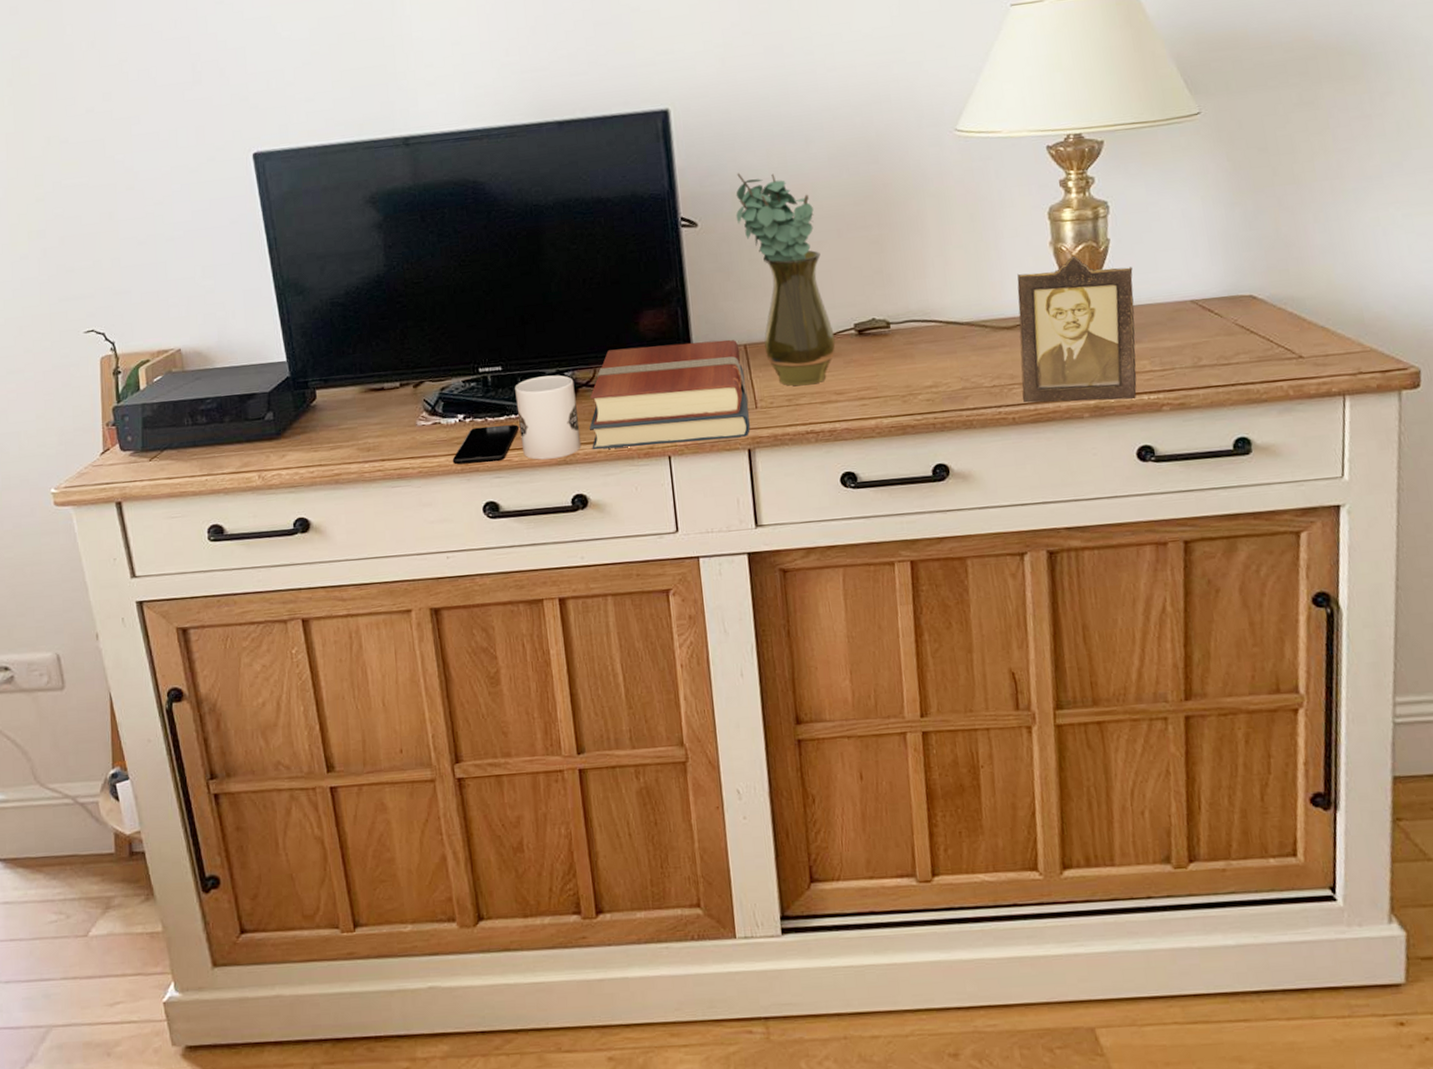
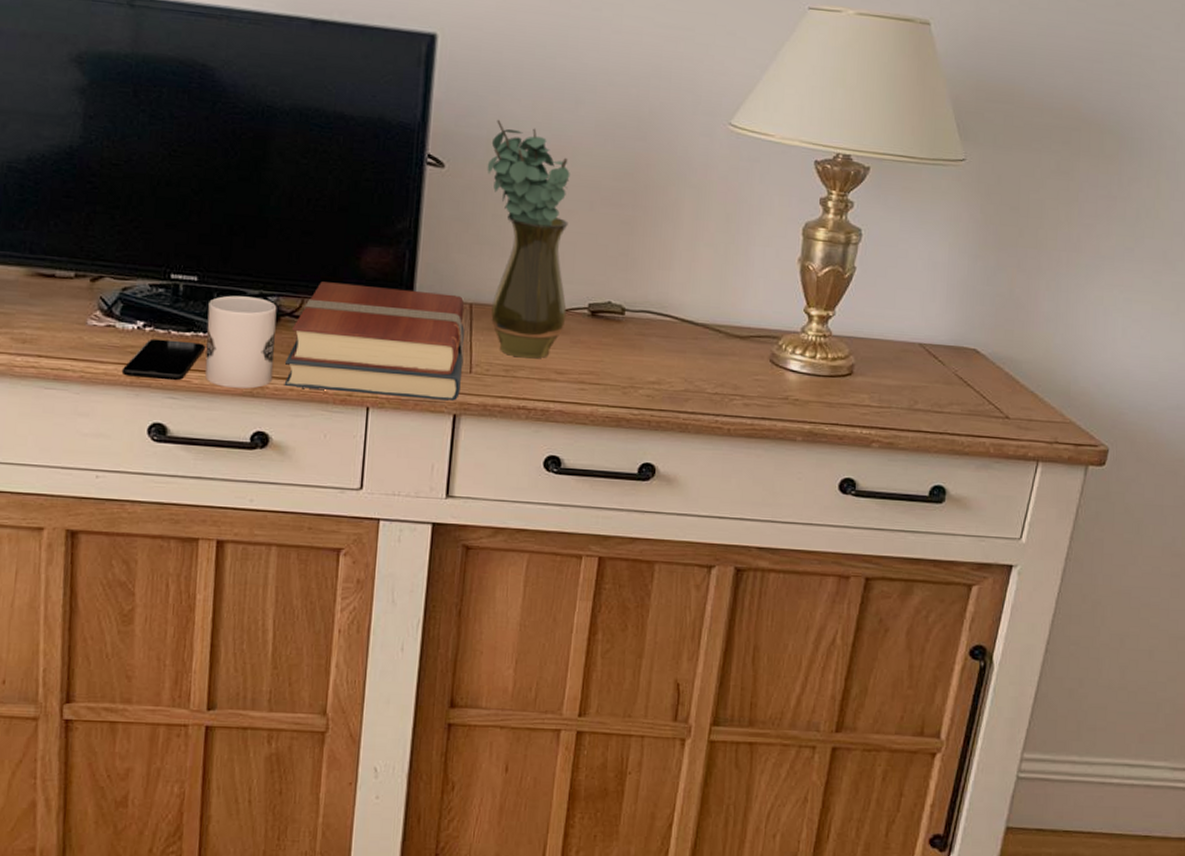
photo frame: present [1017,255,1137,403] -> none [742,276,872,431]

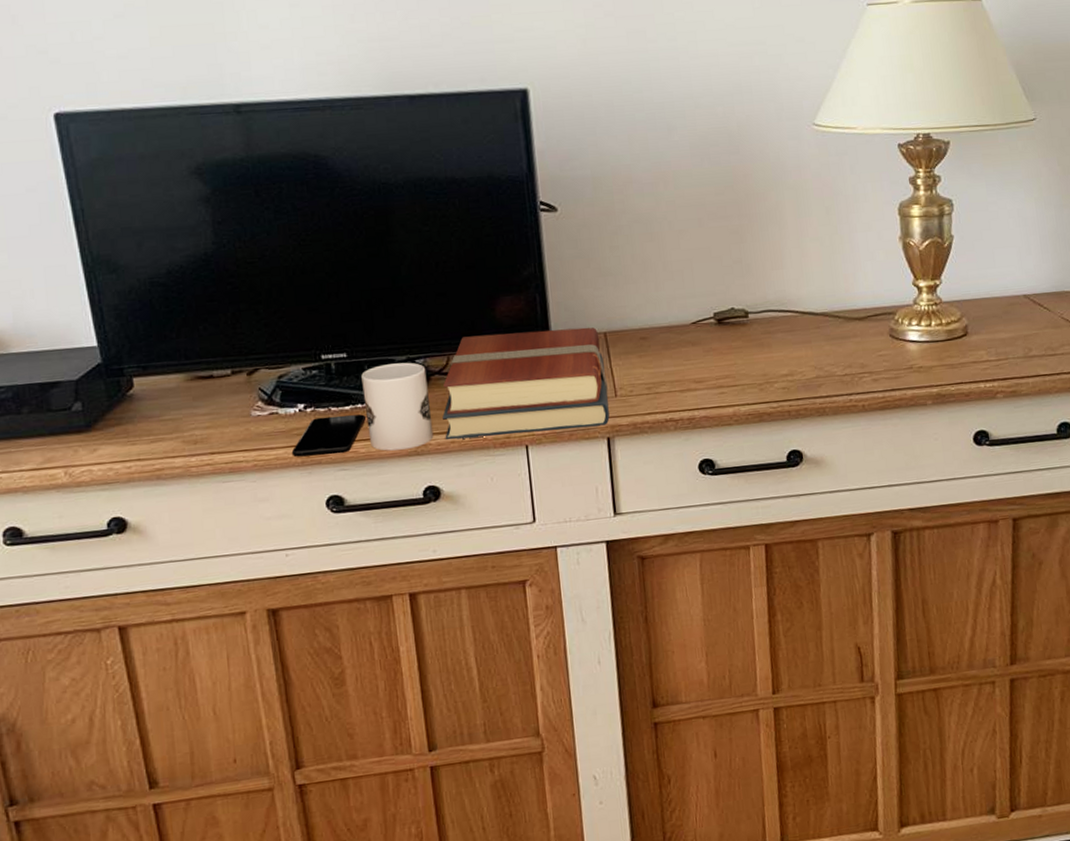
vase: present [487,119,570,359] -> none [596,158,695,375]

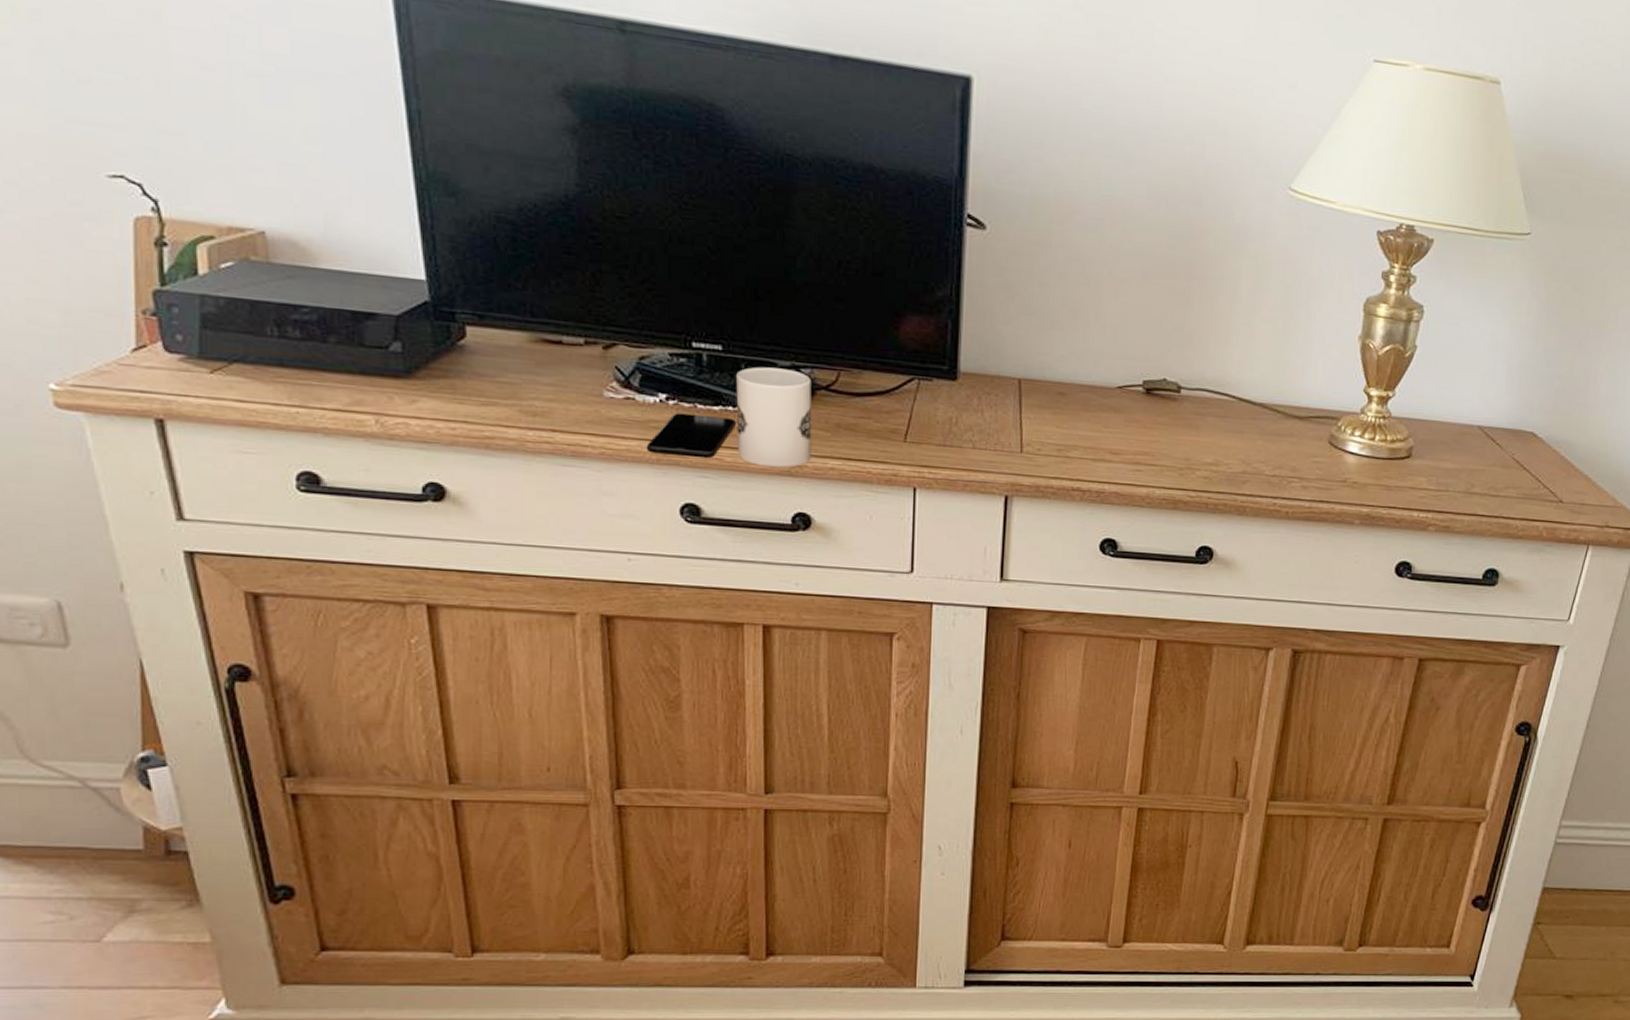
books: present [443,327,610,441] -> none [824,353,1014,482]

